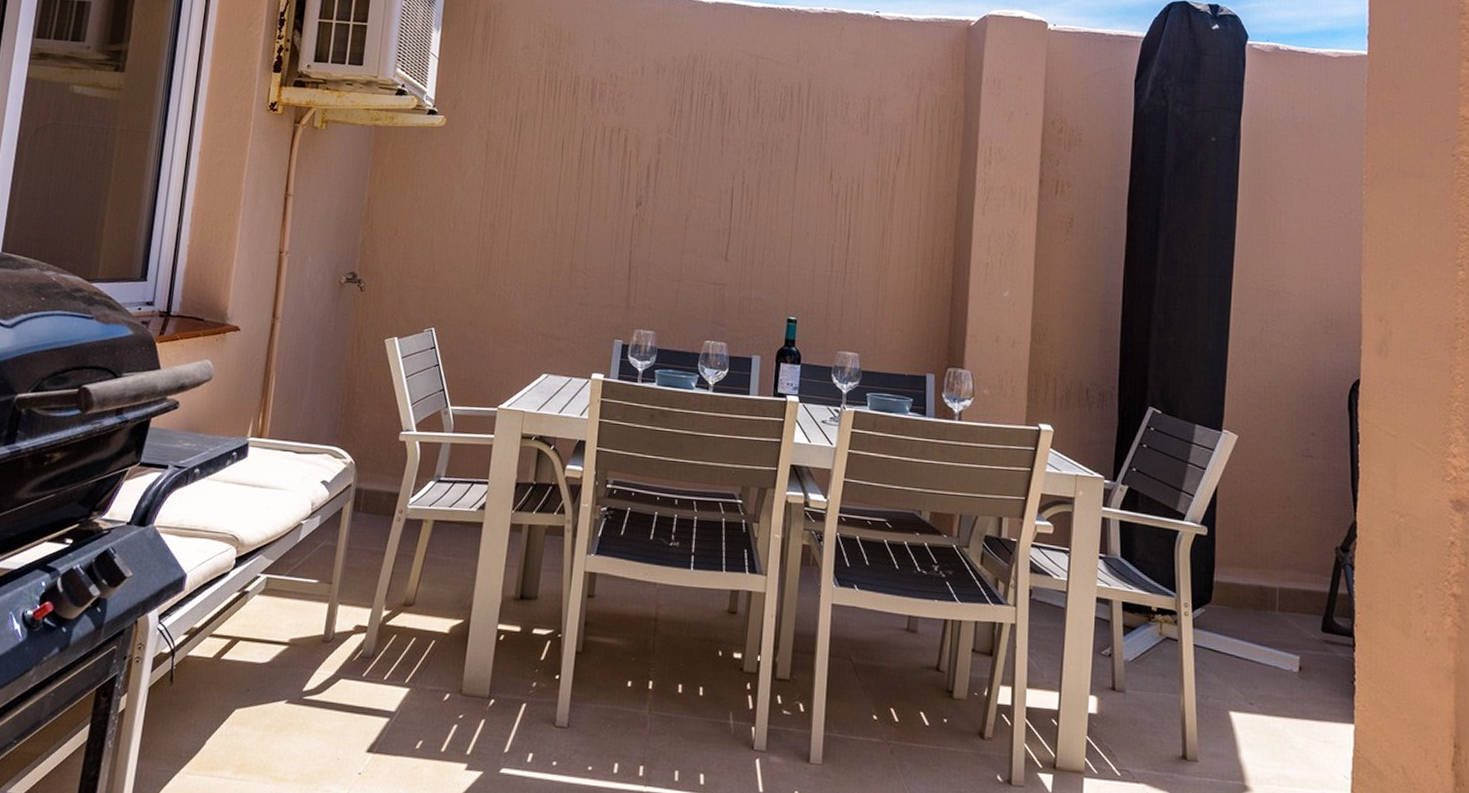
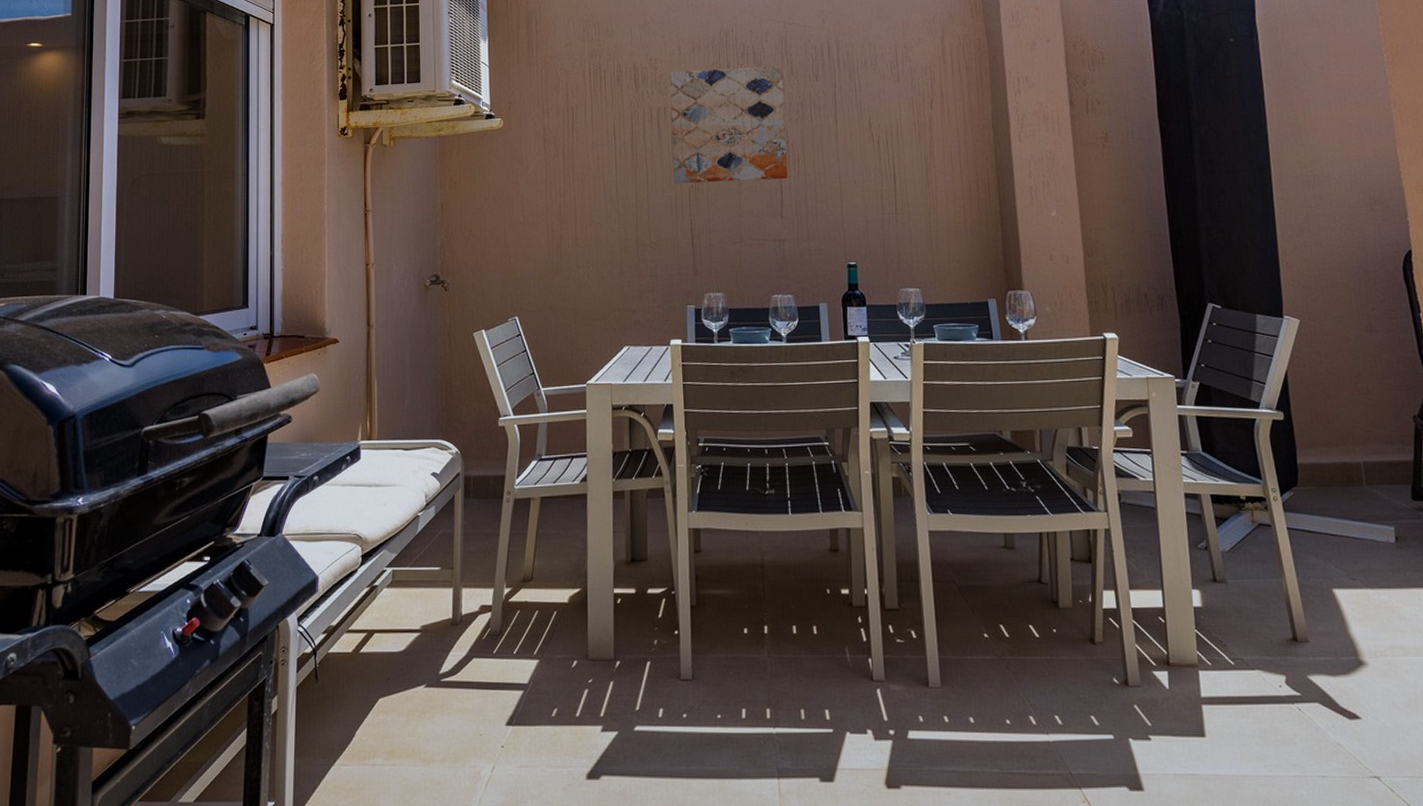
wall art: none [618,91,749,222] -> present [669,66,788,184]

